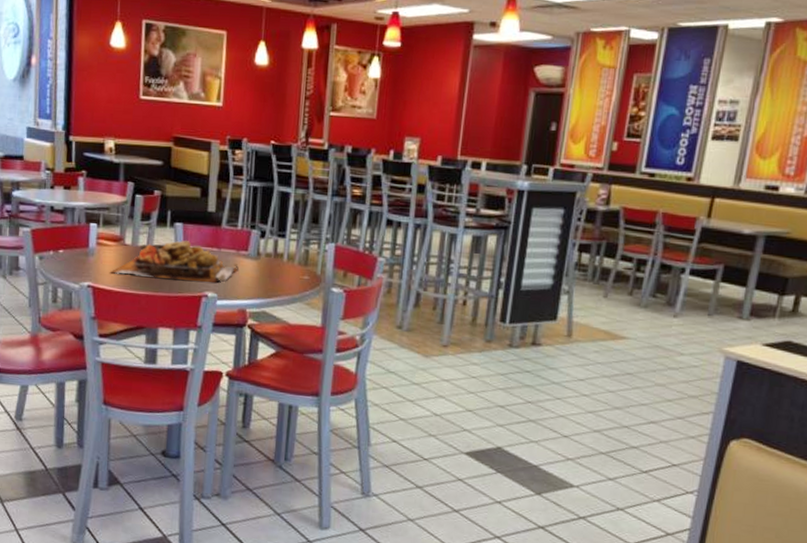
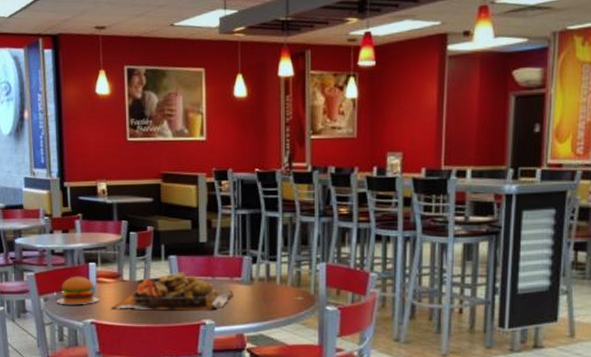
burger: none [52,235,99,266] -> present [56,276,100,305]

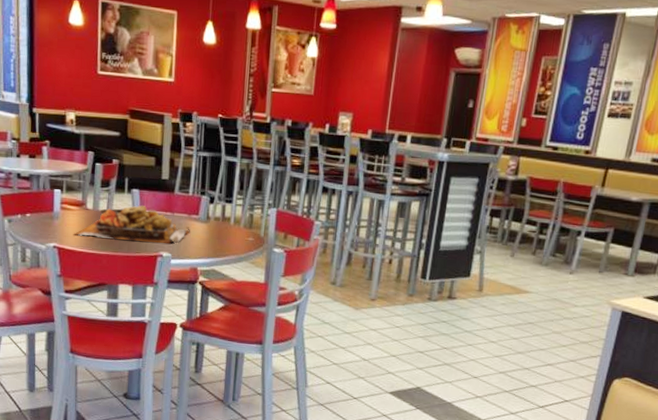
burger: present [56,276,100,305] -> none [20,200,63,229]

